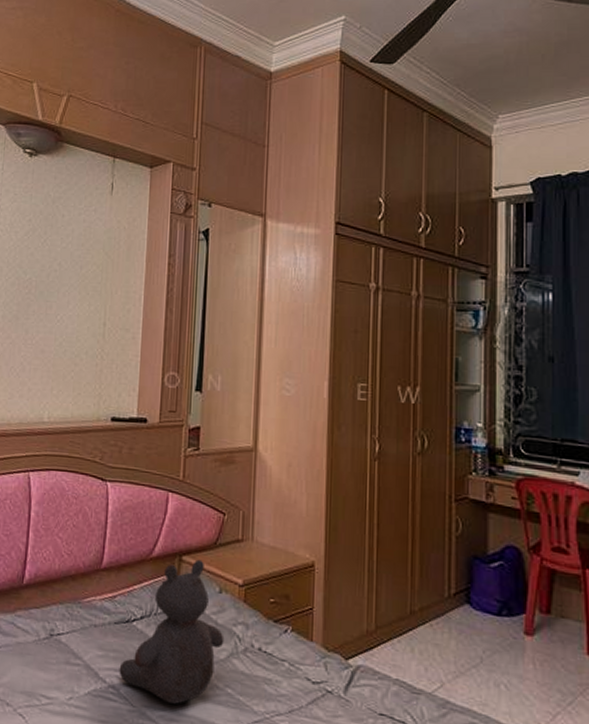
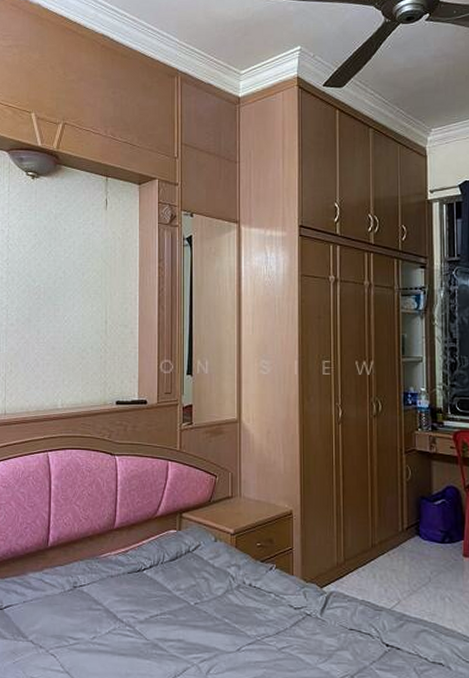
teddy bear: present [119,559,225,704] -> none [134,515,221,635]

